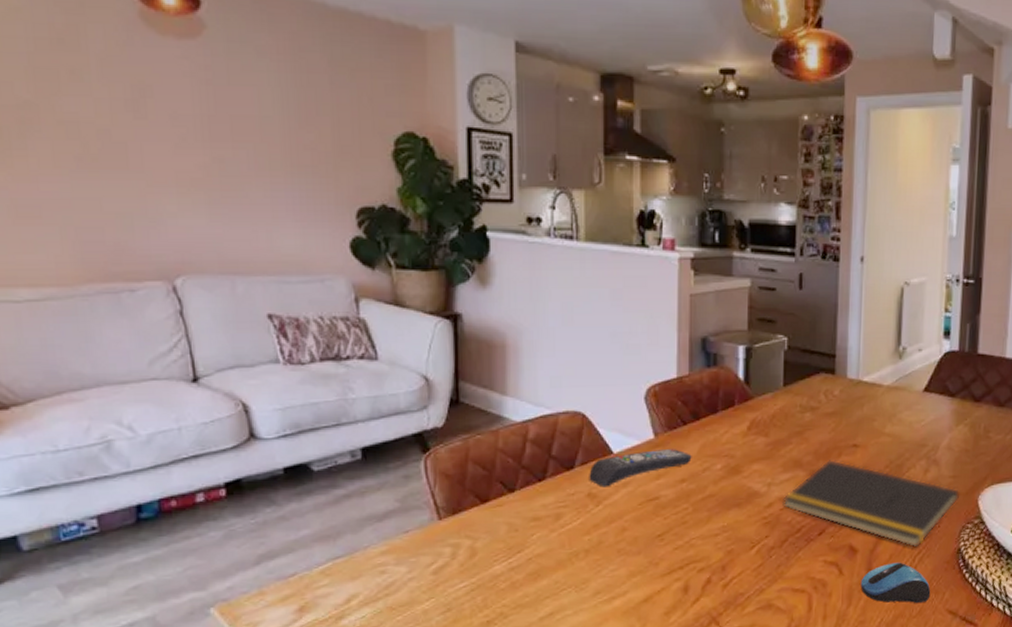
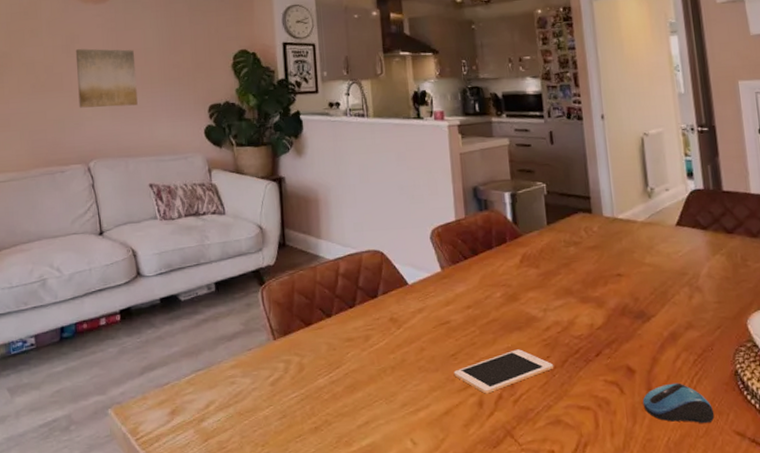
wall art: none [147,108,249,200] -> present [75,48,138,108]
remote control: present [589,449,692,488] -> none [390,280,475,313]
cell phone: none [658,528,772,578] -> present [453,349,554,394]
notepad: present [783,460,959,548] -> none [558,288,728,369]

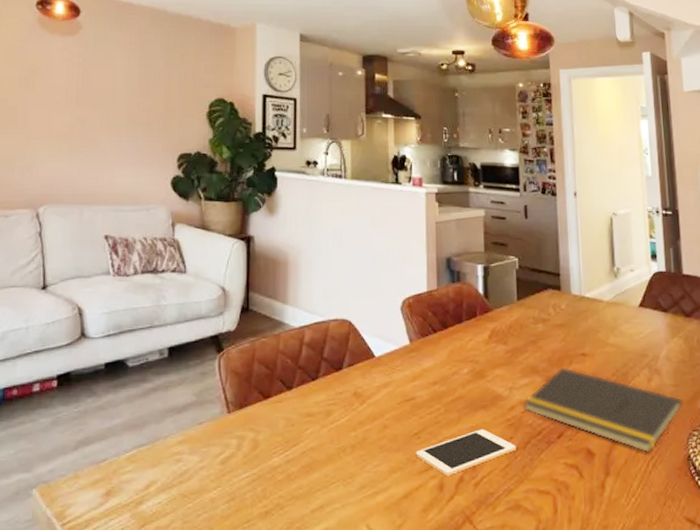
wall art: present [75,48,138,108] -> none [33,83,102,148]
notepad: none [558,288,728,369] -> present [523,367,683,453]
computer mouse: present [642,383,715,423] -> none [600,467,668,509]

